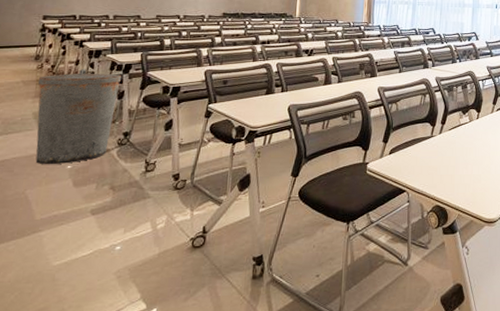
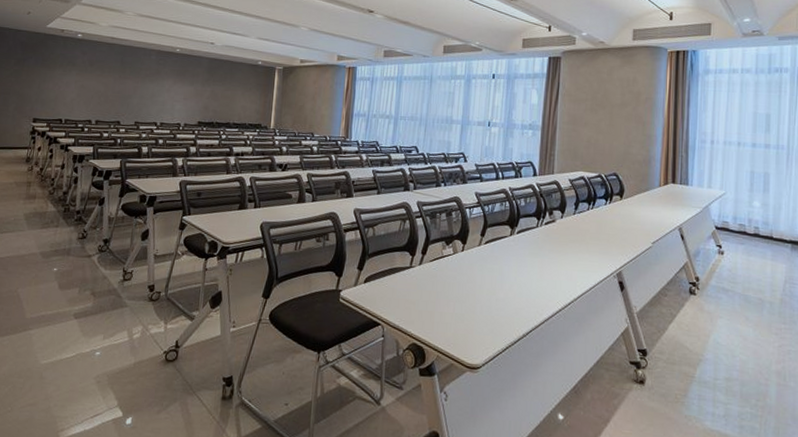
trash can: present [35,69,121,165] -> none [26,173,102,266]

